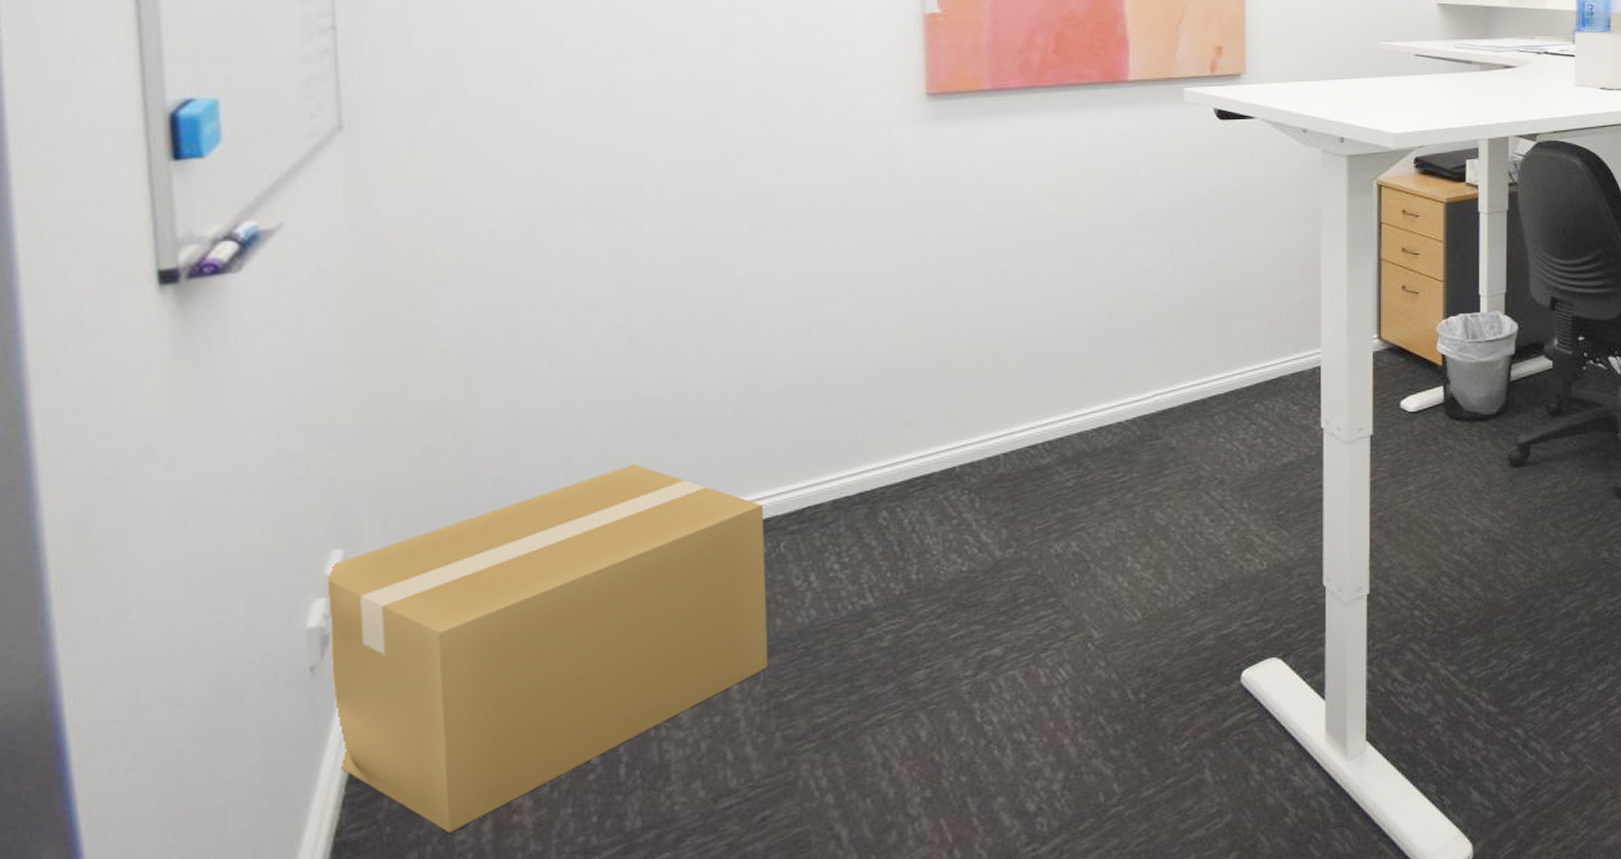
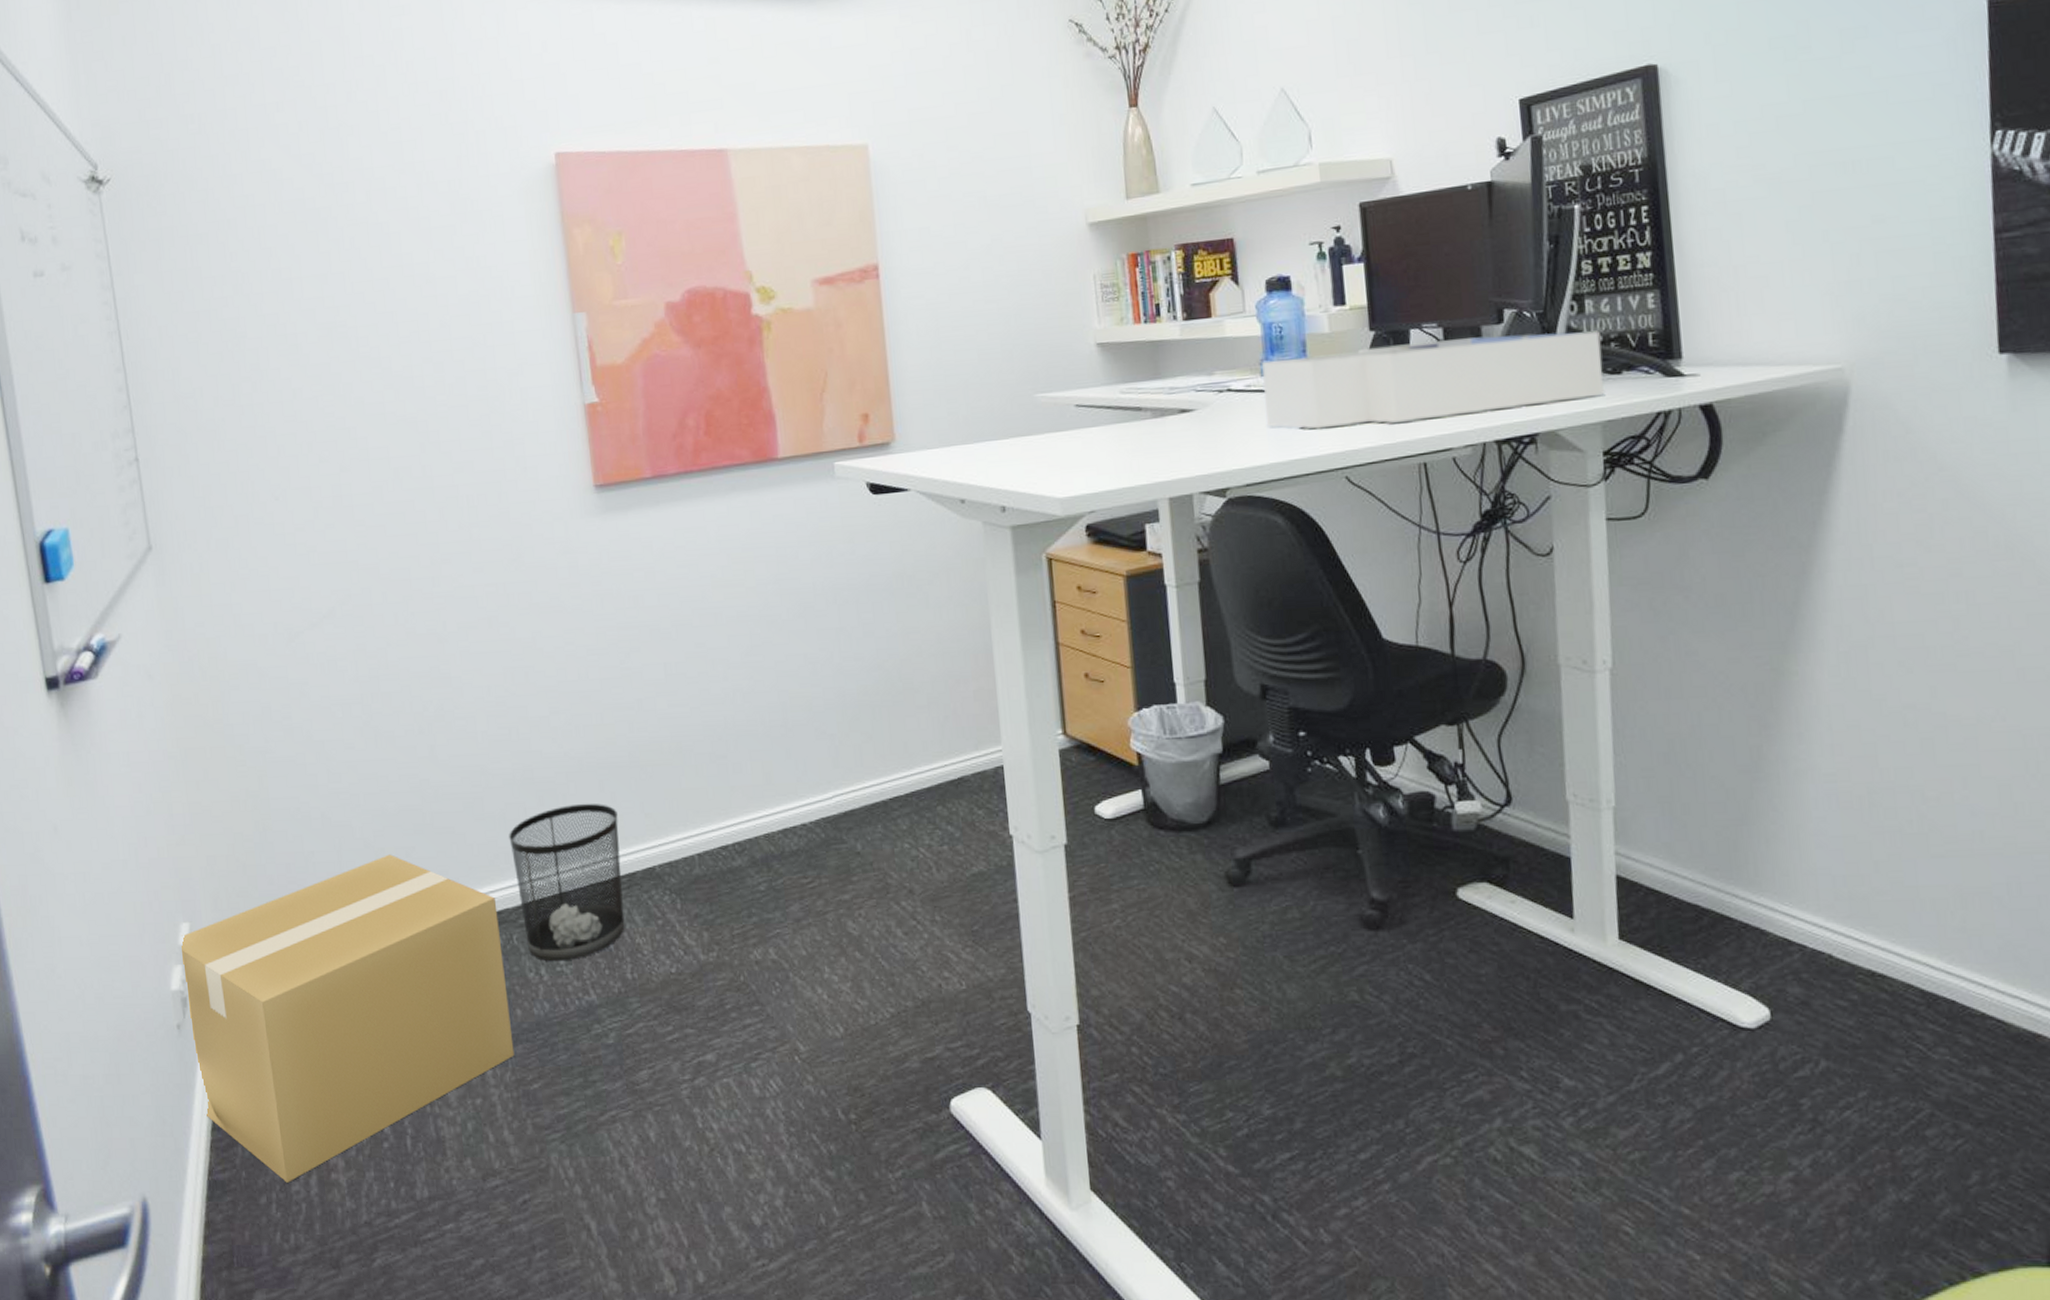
waste bin: none [787,406,918,568] -> present [509,803,625,962]

